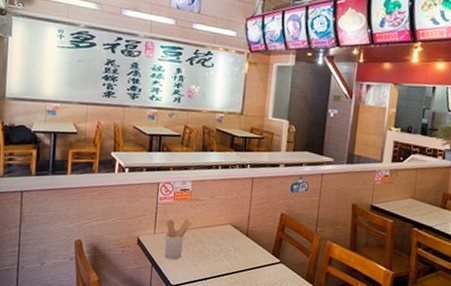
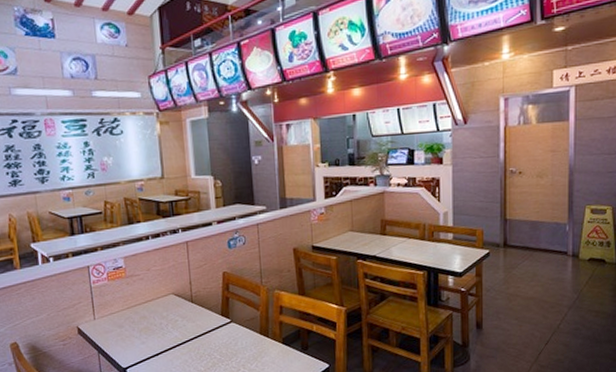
utensil holder: present [164,218,192,260] -> none [105,297,132,343]

